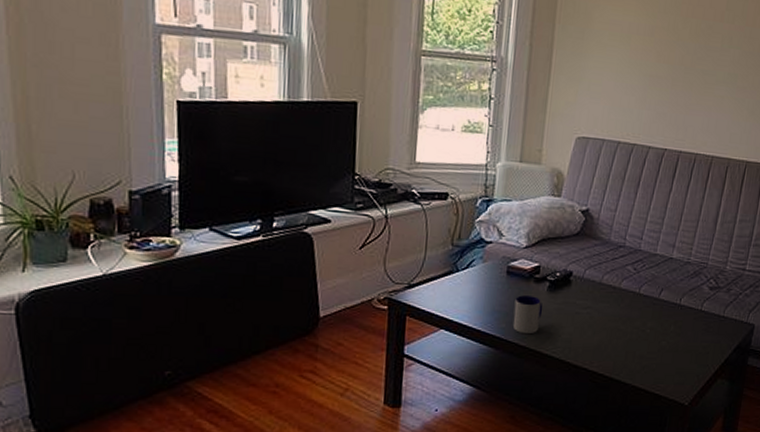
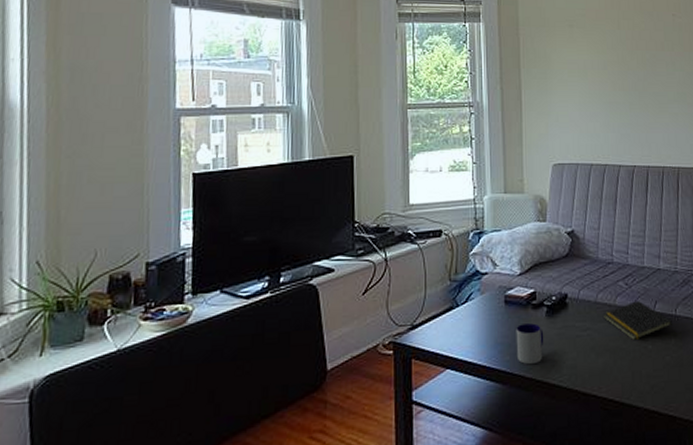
notepad: none [606,286,675,324] -> present [604,301,672,341]

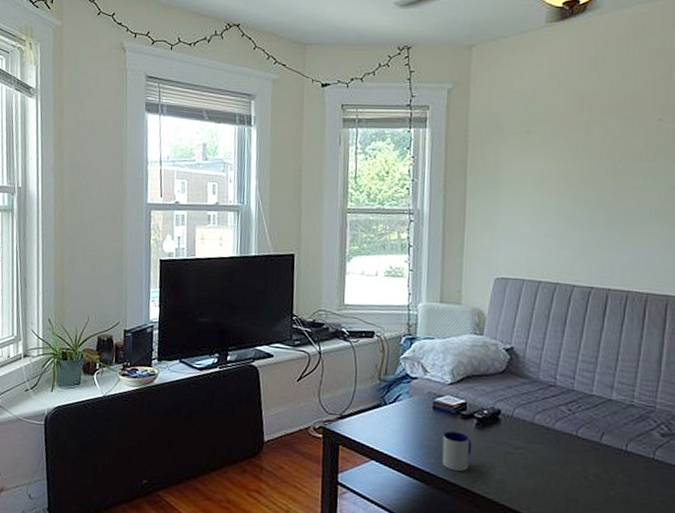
notepad: present [604,301,672,341] -> none [540,428,621,469]

